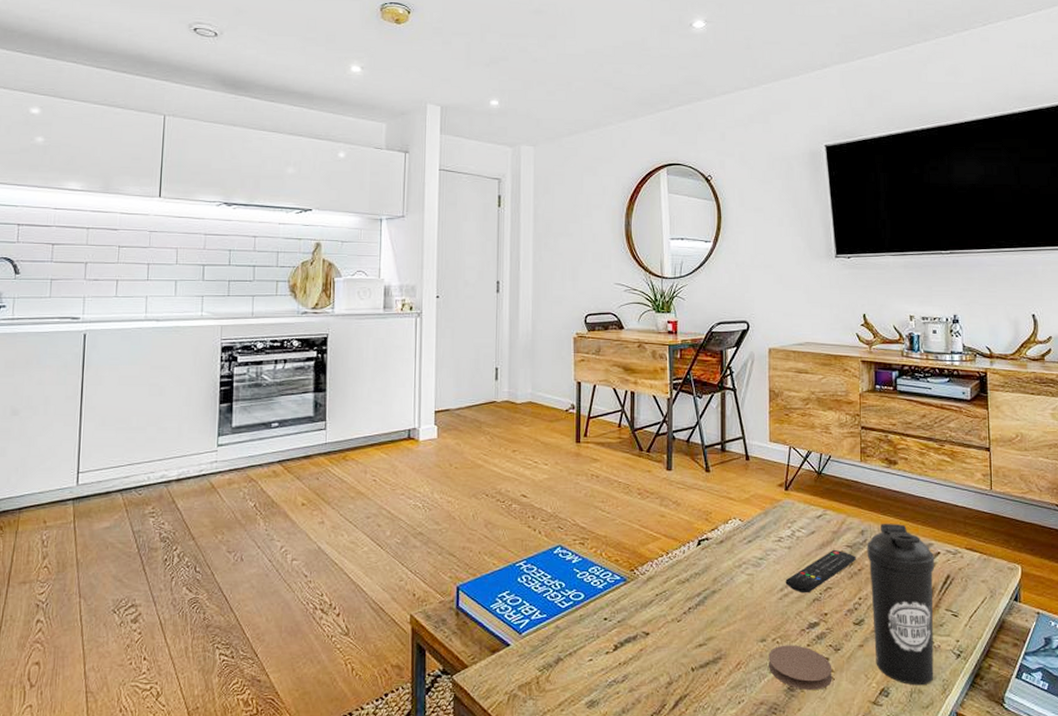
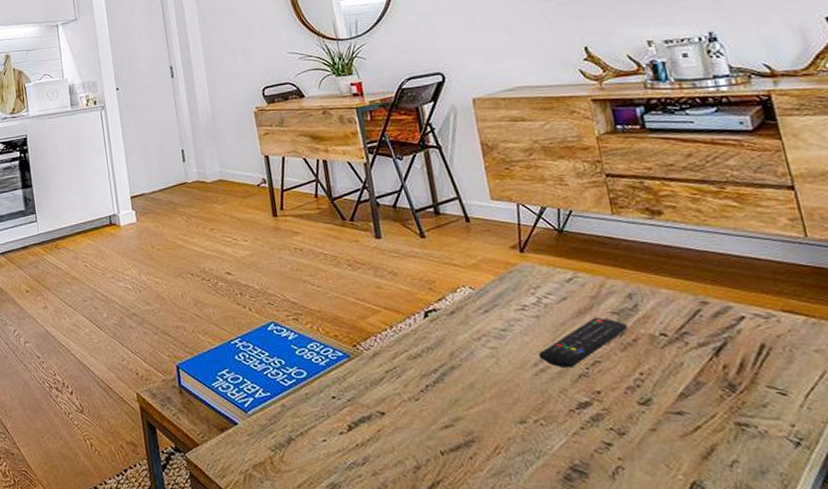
coaster: present [768,645,832,690] -> none [532,427,622,480]
water bottle: present [867,523,935,686] -> none [638,284,766,480]

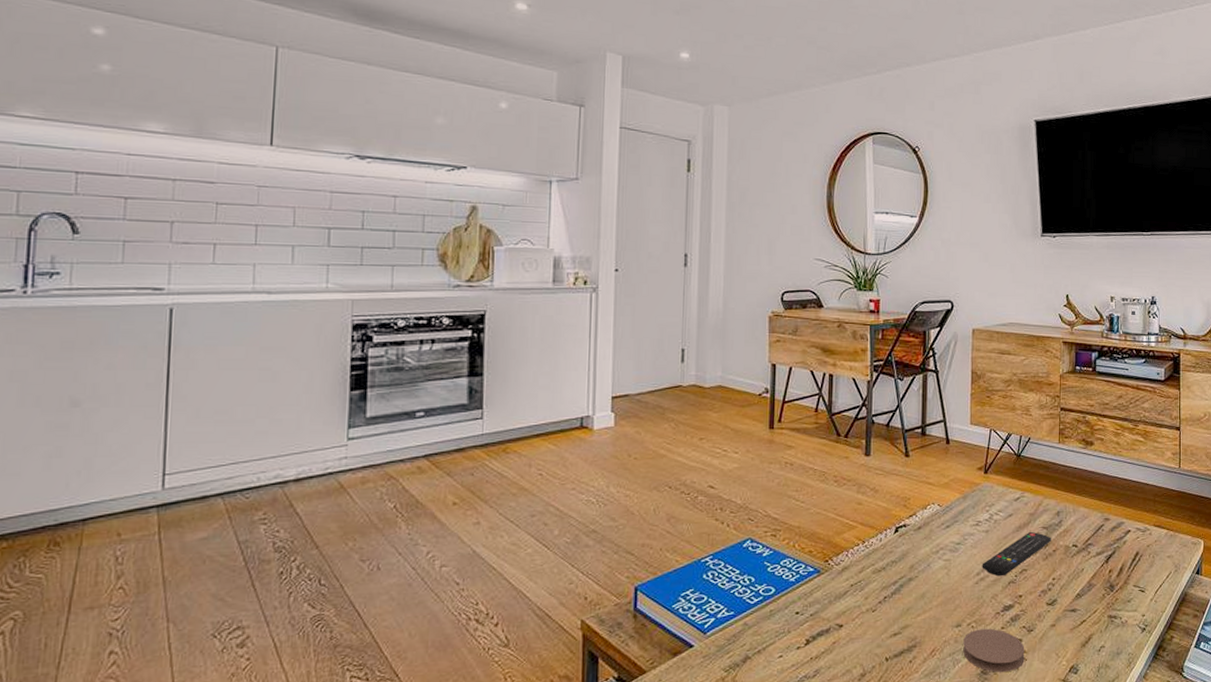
coaster: none [532,427,622,480] -> present [963,628,1025,672]

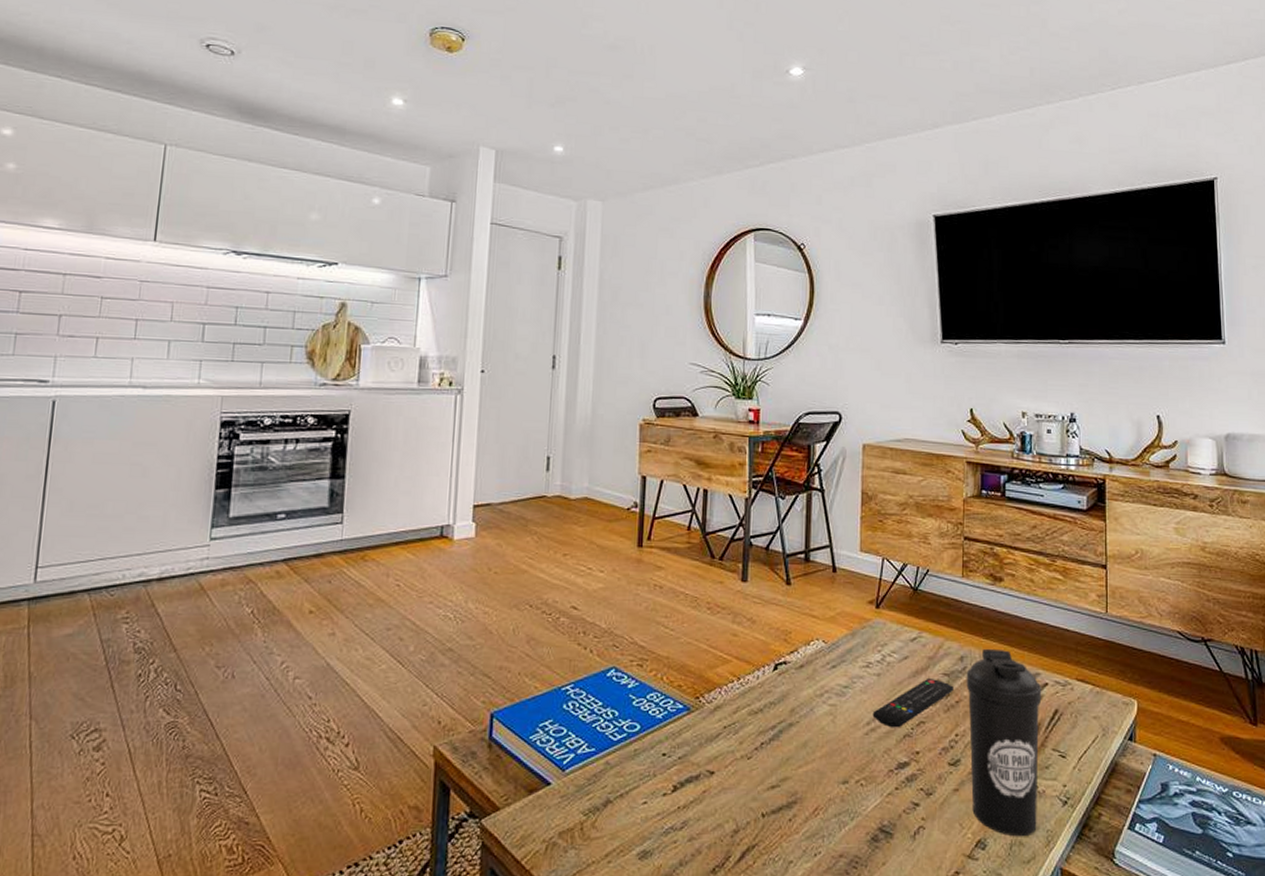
coaster: present [963,628,1025,672] -> none [850,788,923,840]
water bottle: none [1062,503,1125,661] -> present [966,648,1042,837]

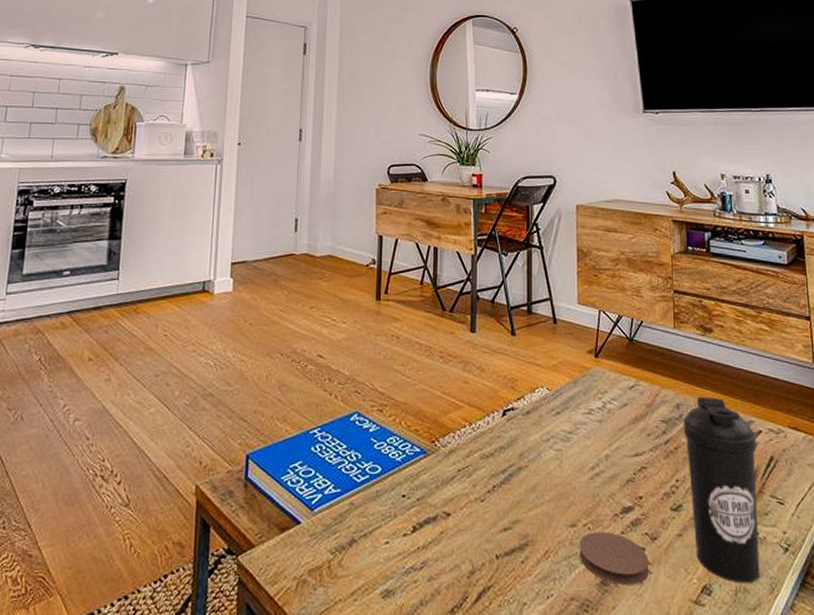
coaster: none [850,788,923,840] -> present [579,531,649,585]
remote control: present [872,677,954,728] -> none [596,424,672,473]

